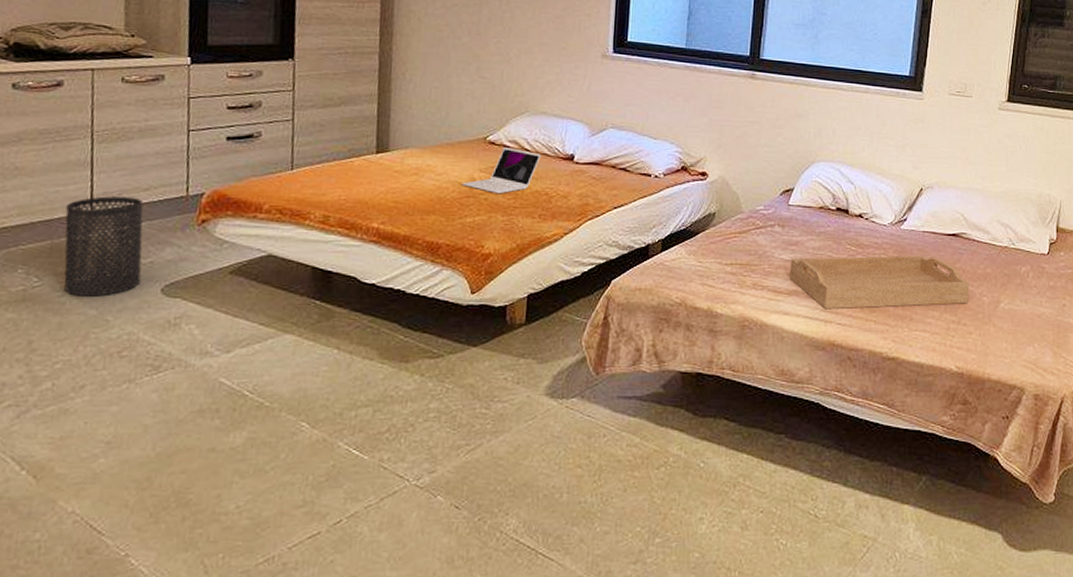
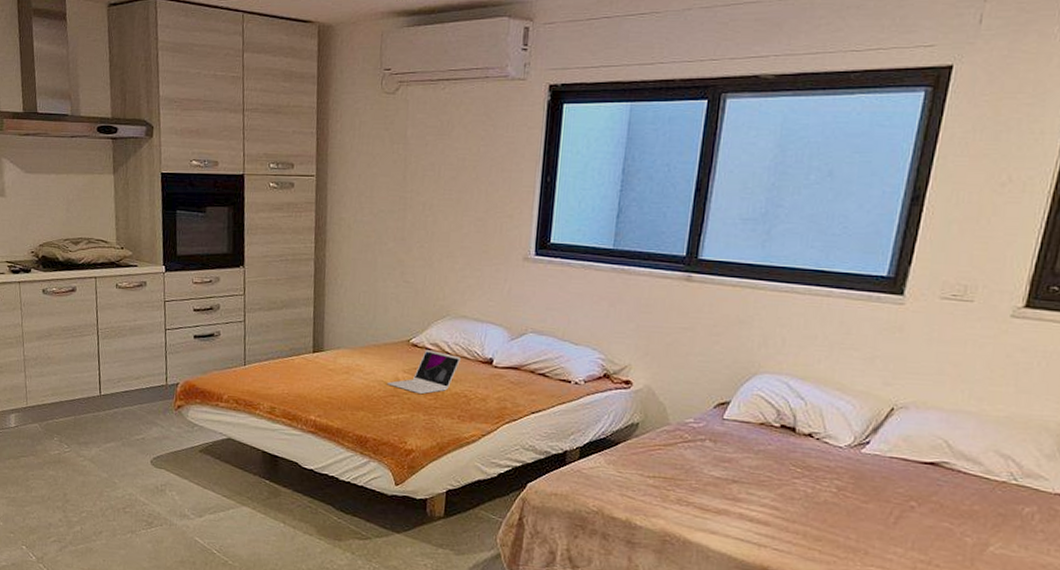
trash can: present [64,196,144,297] -> none [83,382,137,463]
serving tray: present [789,255,970,310] -> none [719,476,949,543]

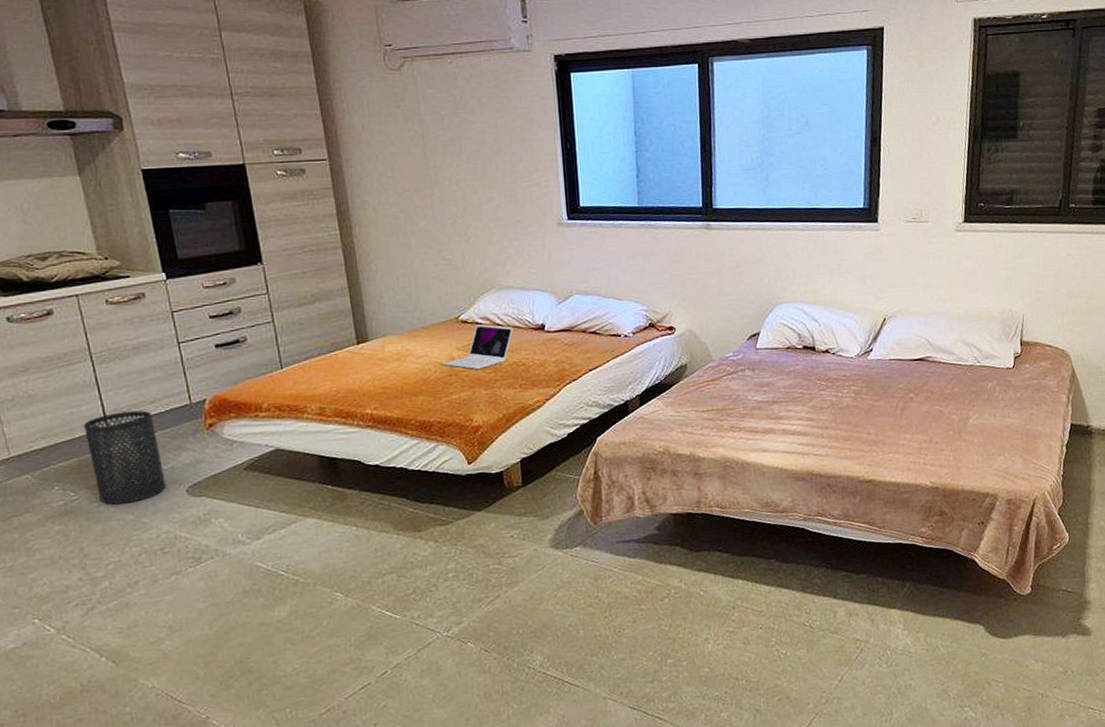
trash can: none [83,382,137,463] -> present [84,410,166,505]

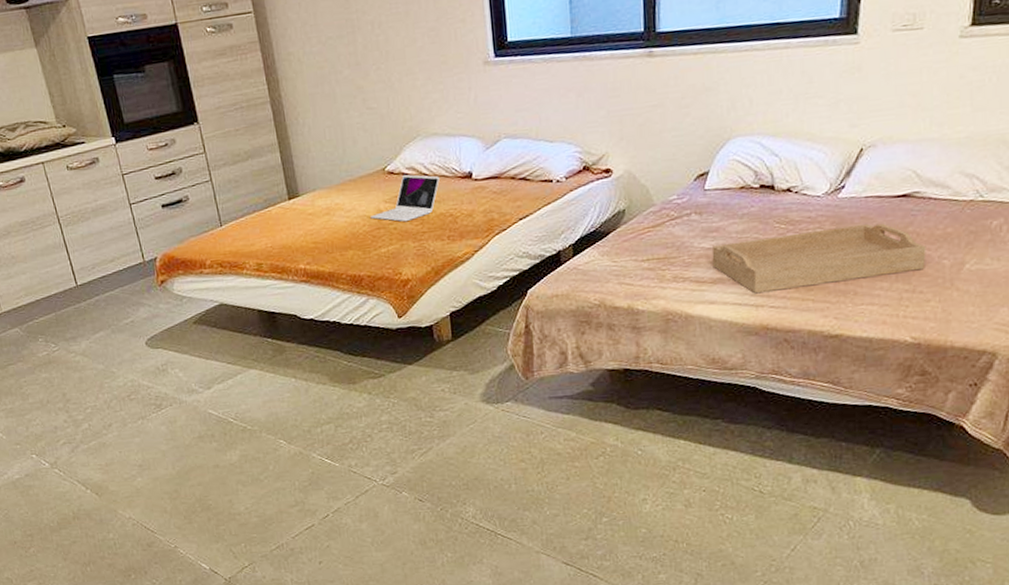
trash can: present [84,410,166,505] -> none [57,269,129,355]
serving tray: none [763,382,939,443] -> present [711,223,926,294]

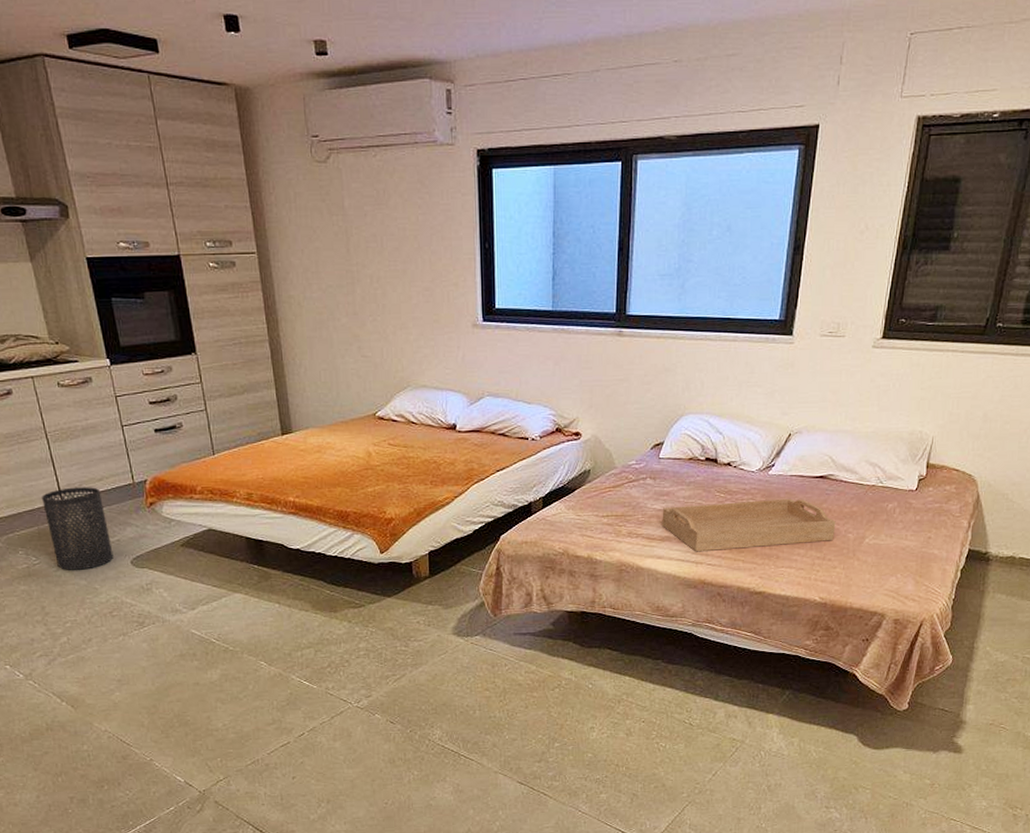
trash can: none [57,269,129,355] -> present [42,487,114,570]
laptop: present [370,174,440,222] -> none [359,421,426,465]

